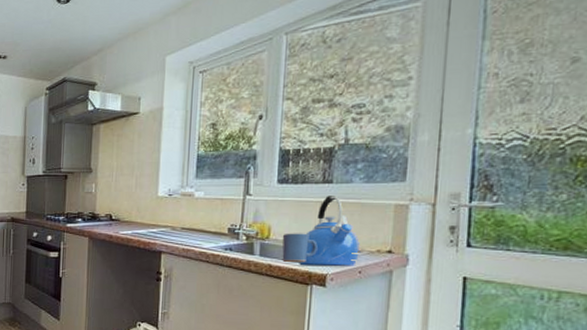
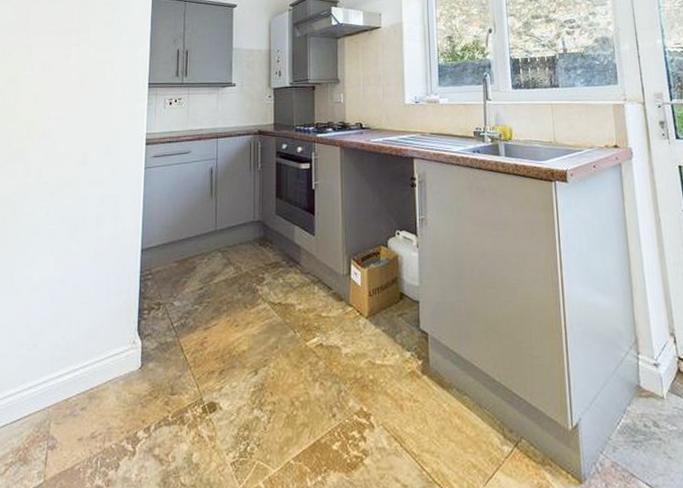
mug: present [282,233,318,263] -> none [524,133,555,162]
kettle: present [299,196,360,268] -> none [541,98,591,164]

